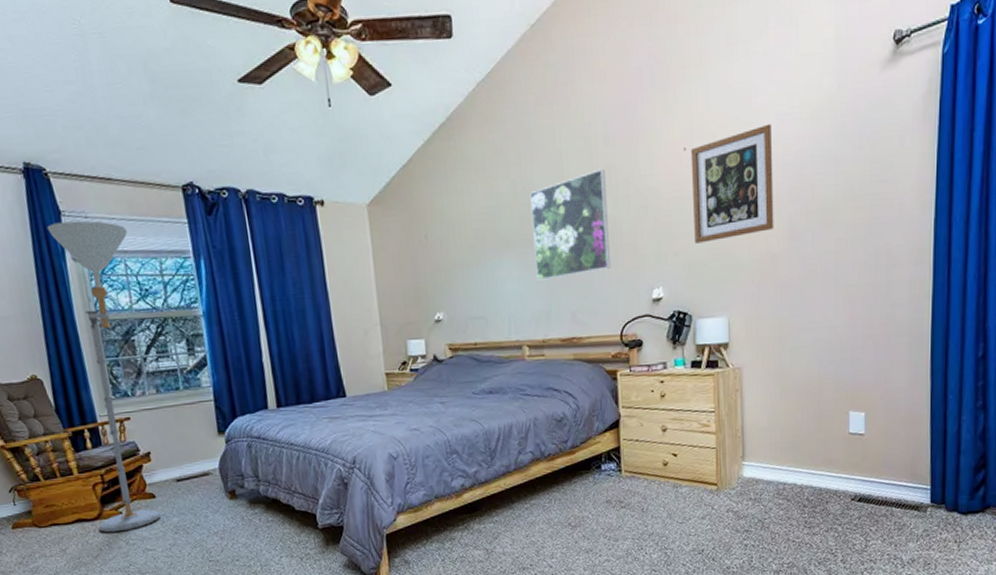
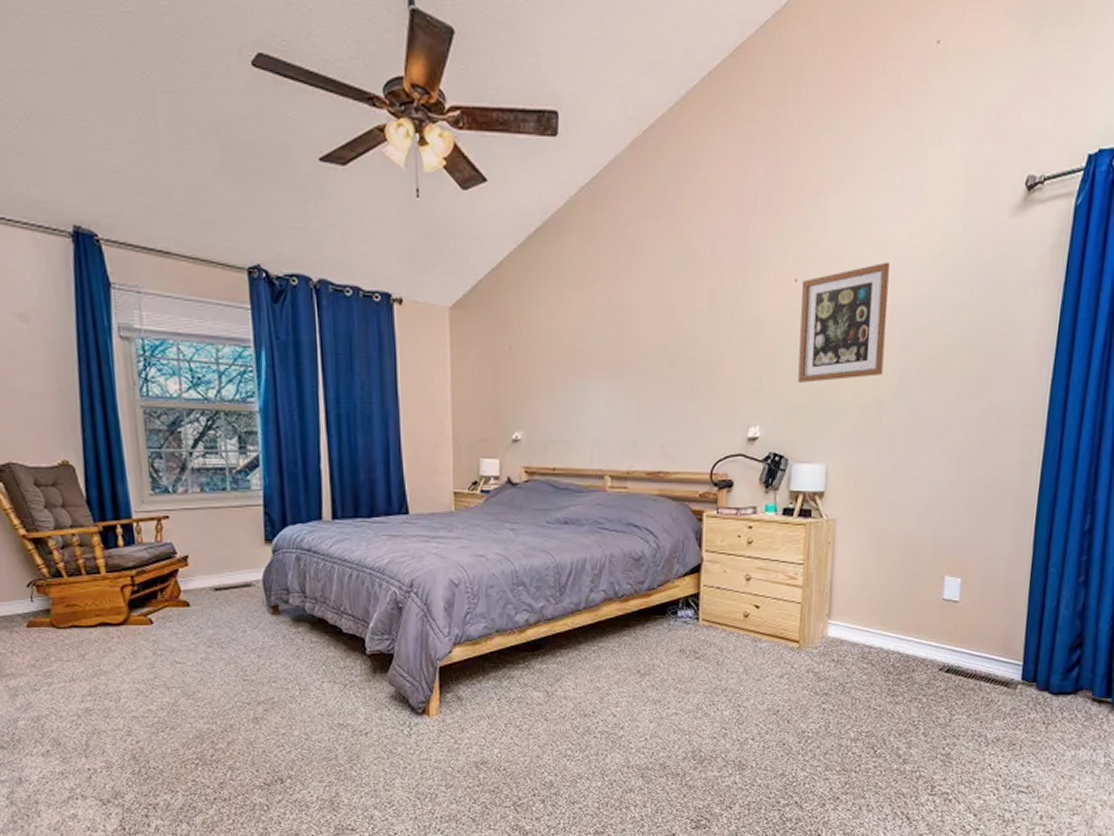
floor lamp: present [47,220,160,533] -> none [94,295,193,640]
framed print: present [529,168,610,281] -> none [626,293,709,407]

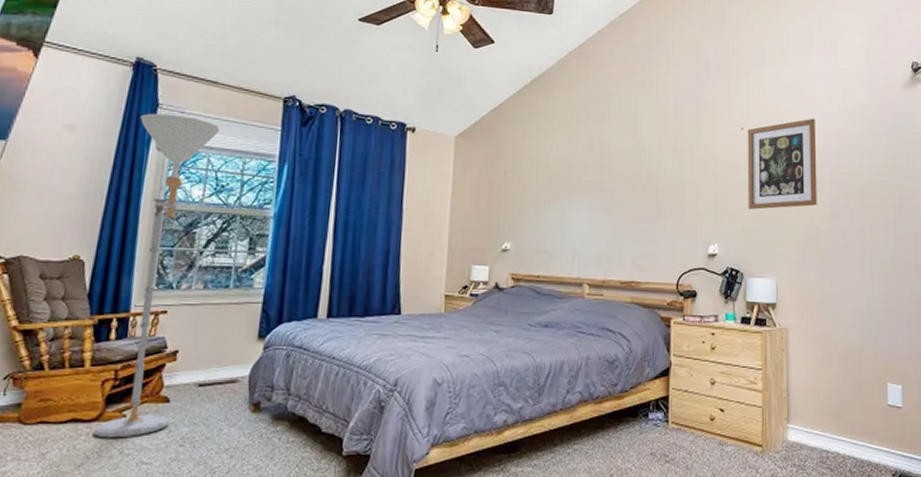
floor lamp: none [94,295,193,640] -> present [93,113,219,438]

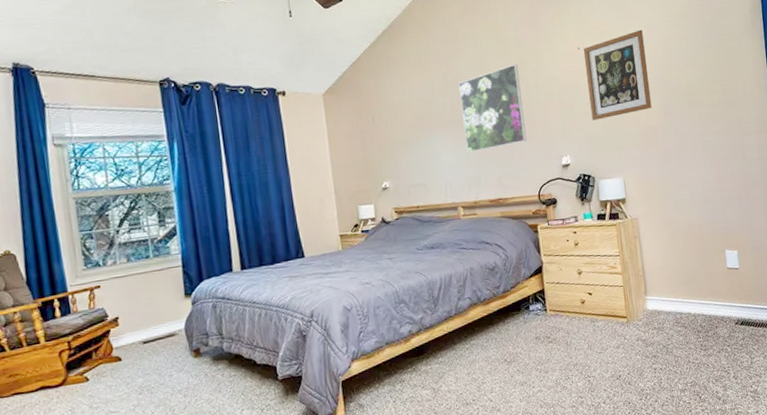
floor lamp: present [93,113,219,438] -> none [31,111,125,398]
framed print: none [603,135,673,225] -> present [458,64,527,153]

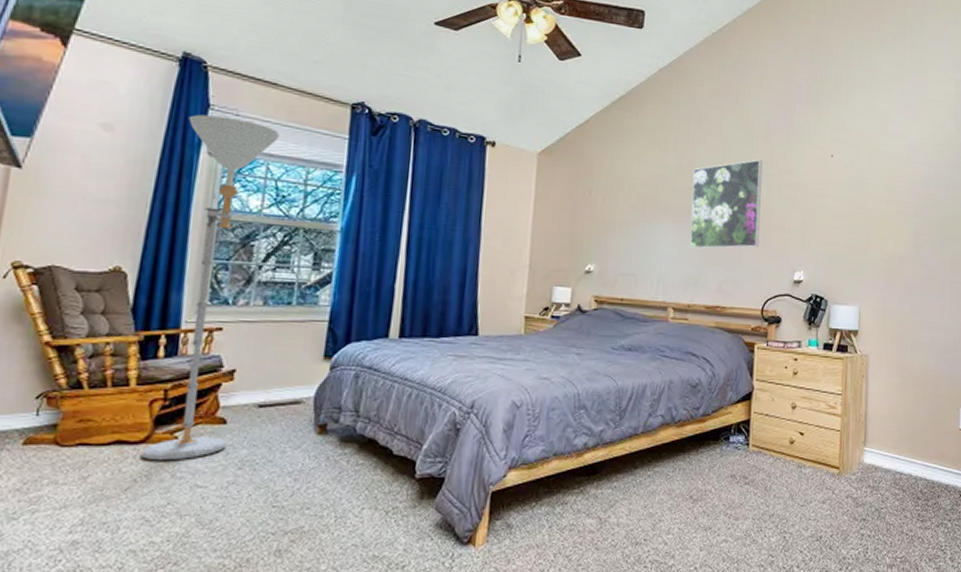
floor lamp: none [31,111,125,398] -> present [141,114,279,461]
wall art: present [583,29,652,120] -> none [835,148,904,238]

